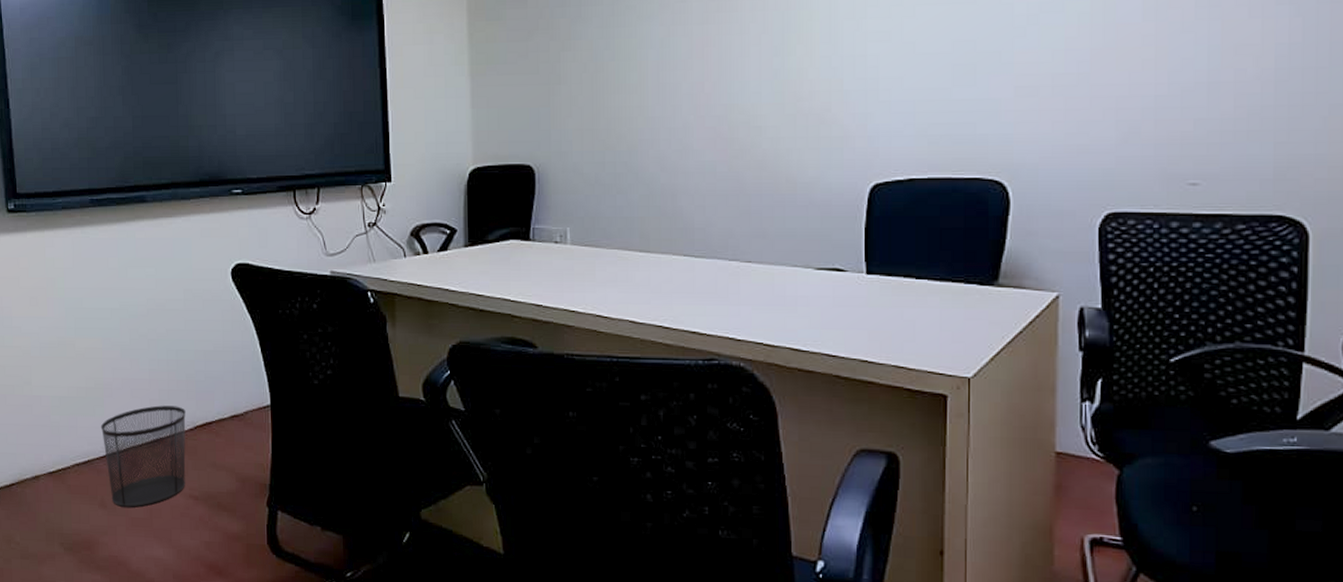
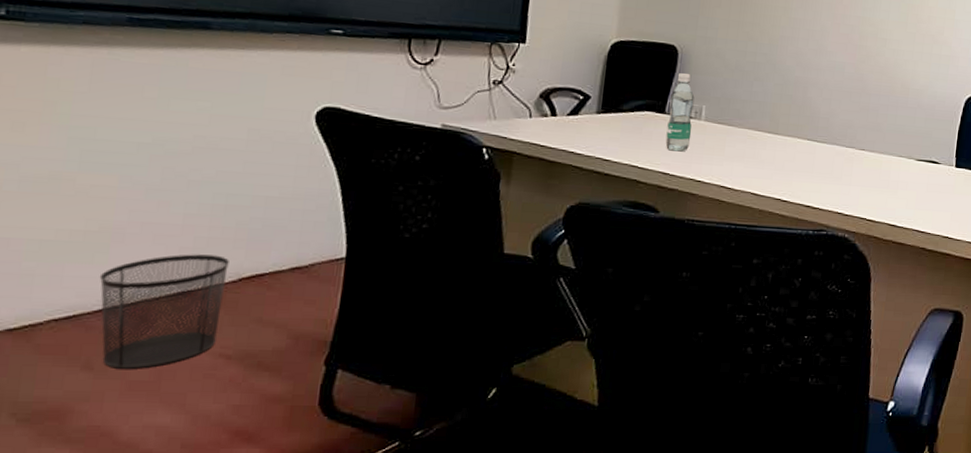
bottle: none [532,195,559,281] -> present [665,73,695,152]

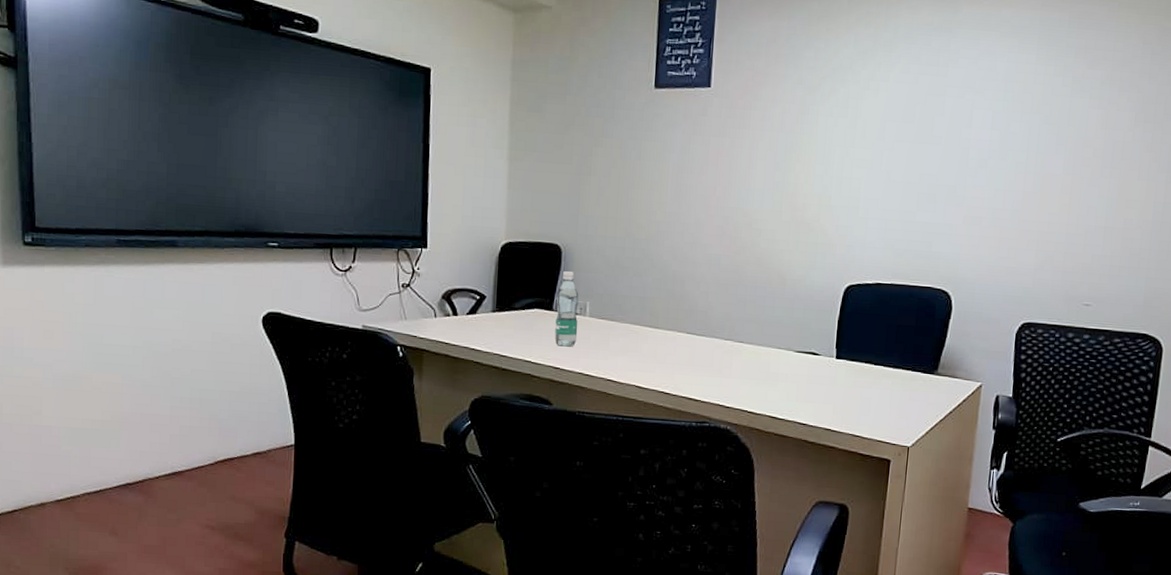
waste bin: present [99,254,229,369] -> none [115,440,207,536]

